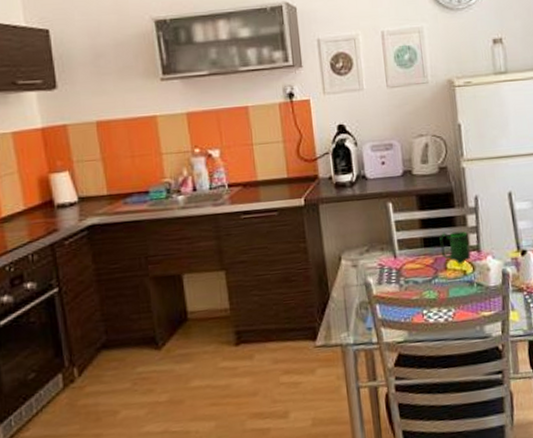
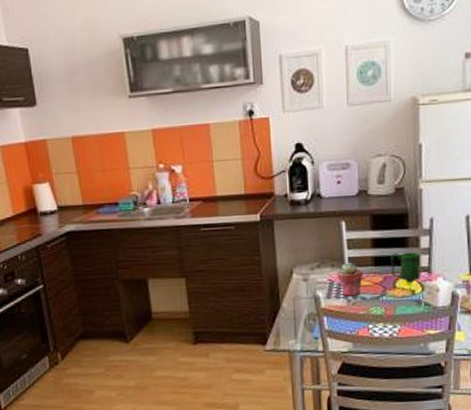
potted succulent: none [387,244,414,281] -> present [337,262,363,297]

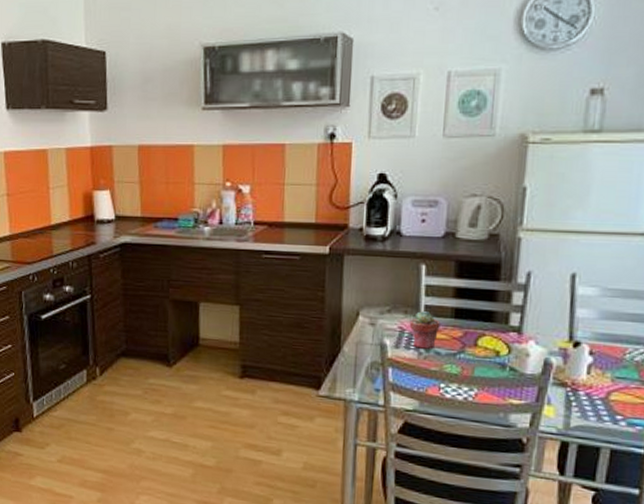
mug: present [390,252,420,284] -> none [473,306,510,344]

